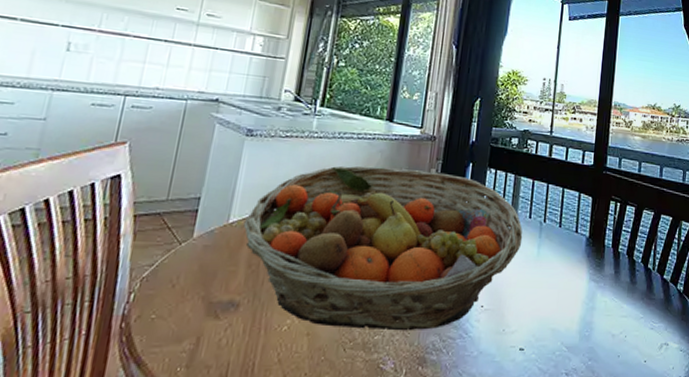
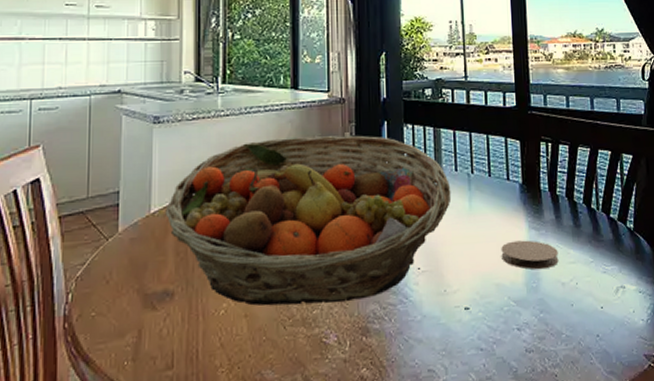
coaster: none [560,290,613,320] -> present [501,240,559,270]

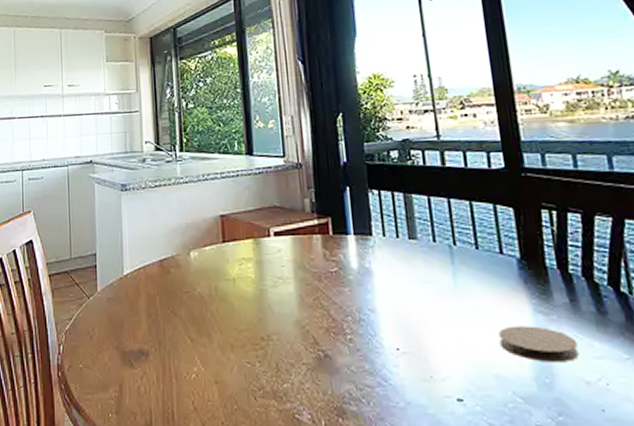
fruit basket: present [165,135,452,306] -> none [136,201,431,379]

